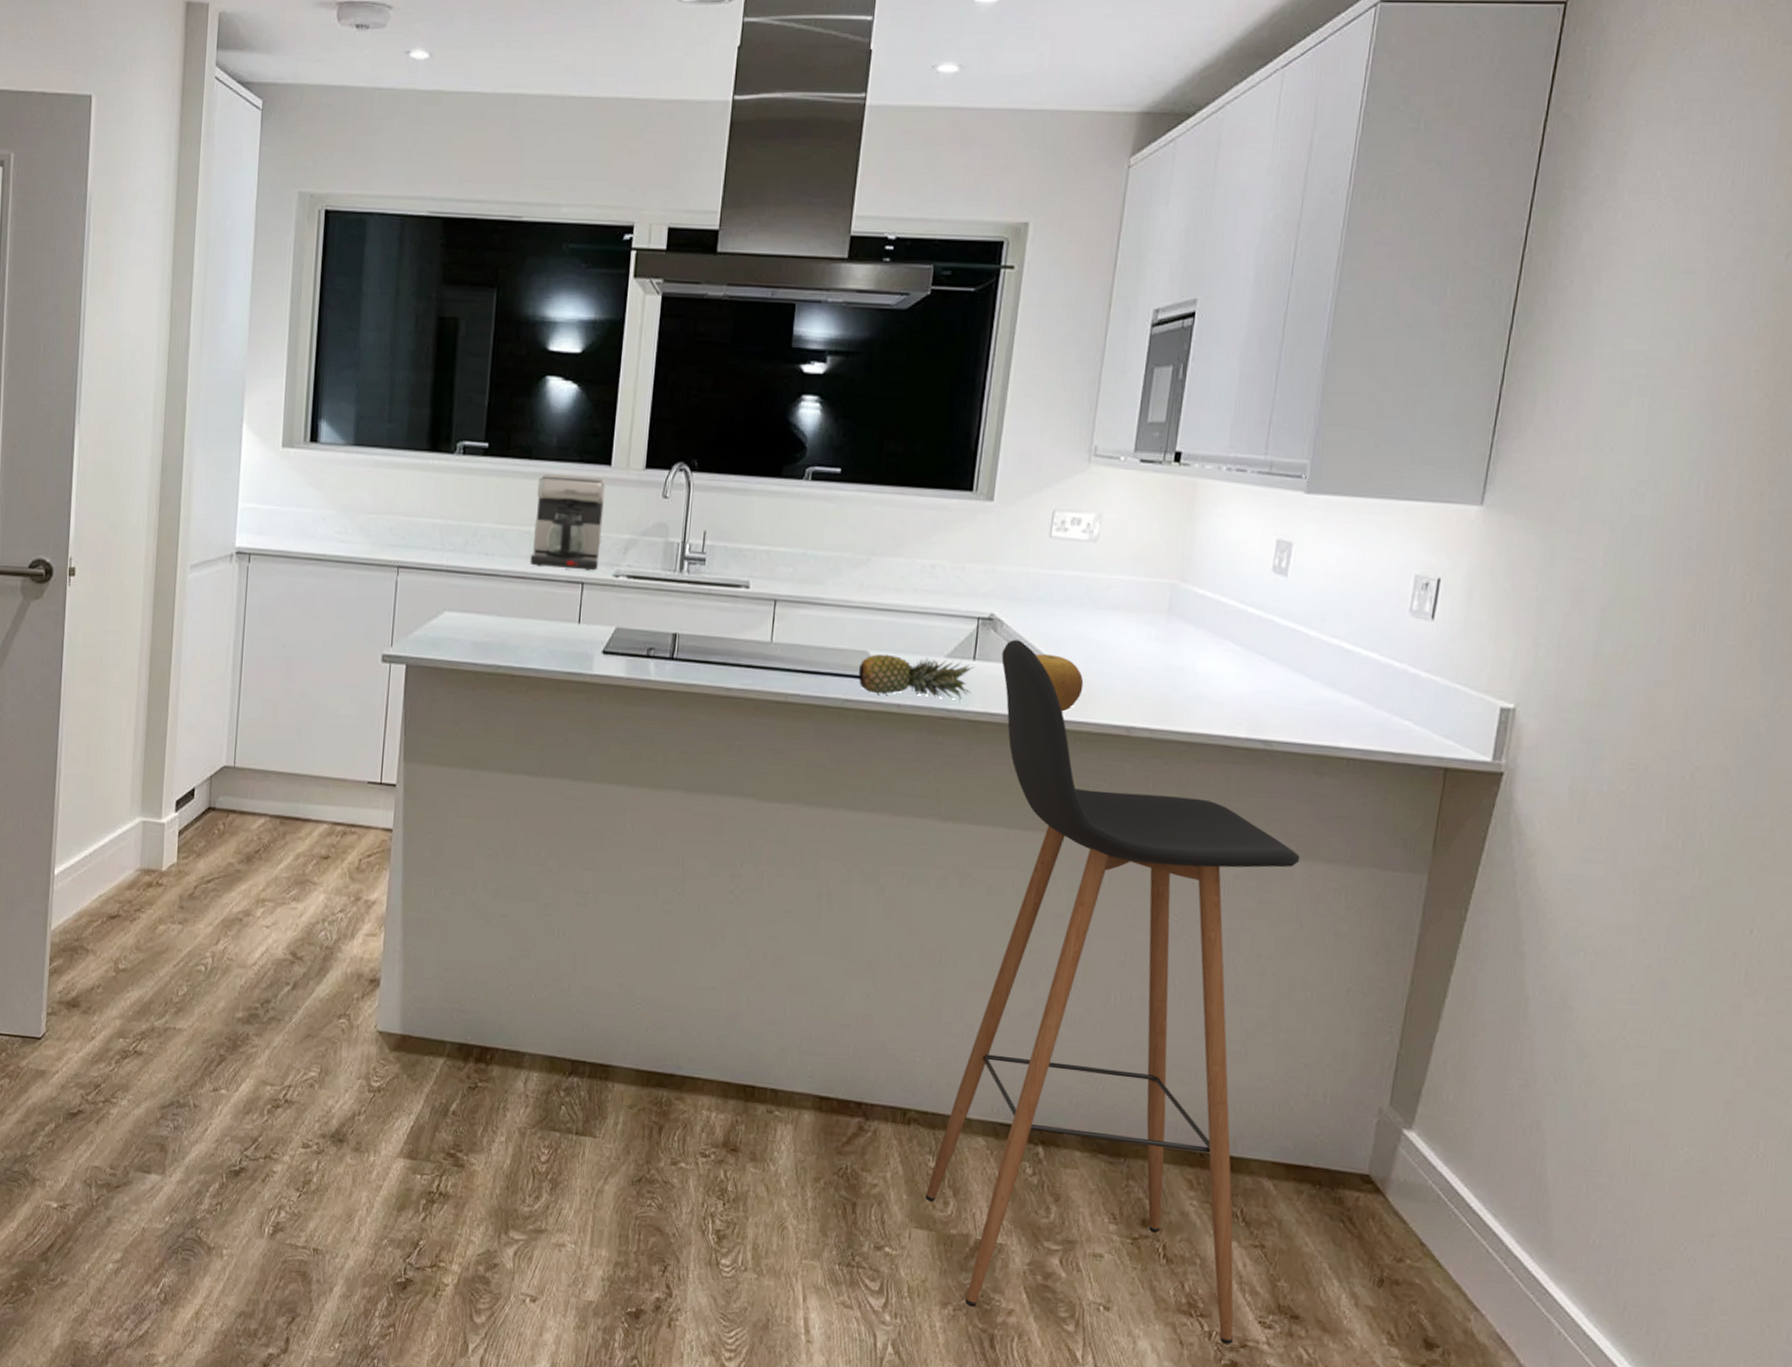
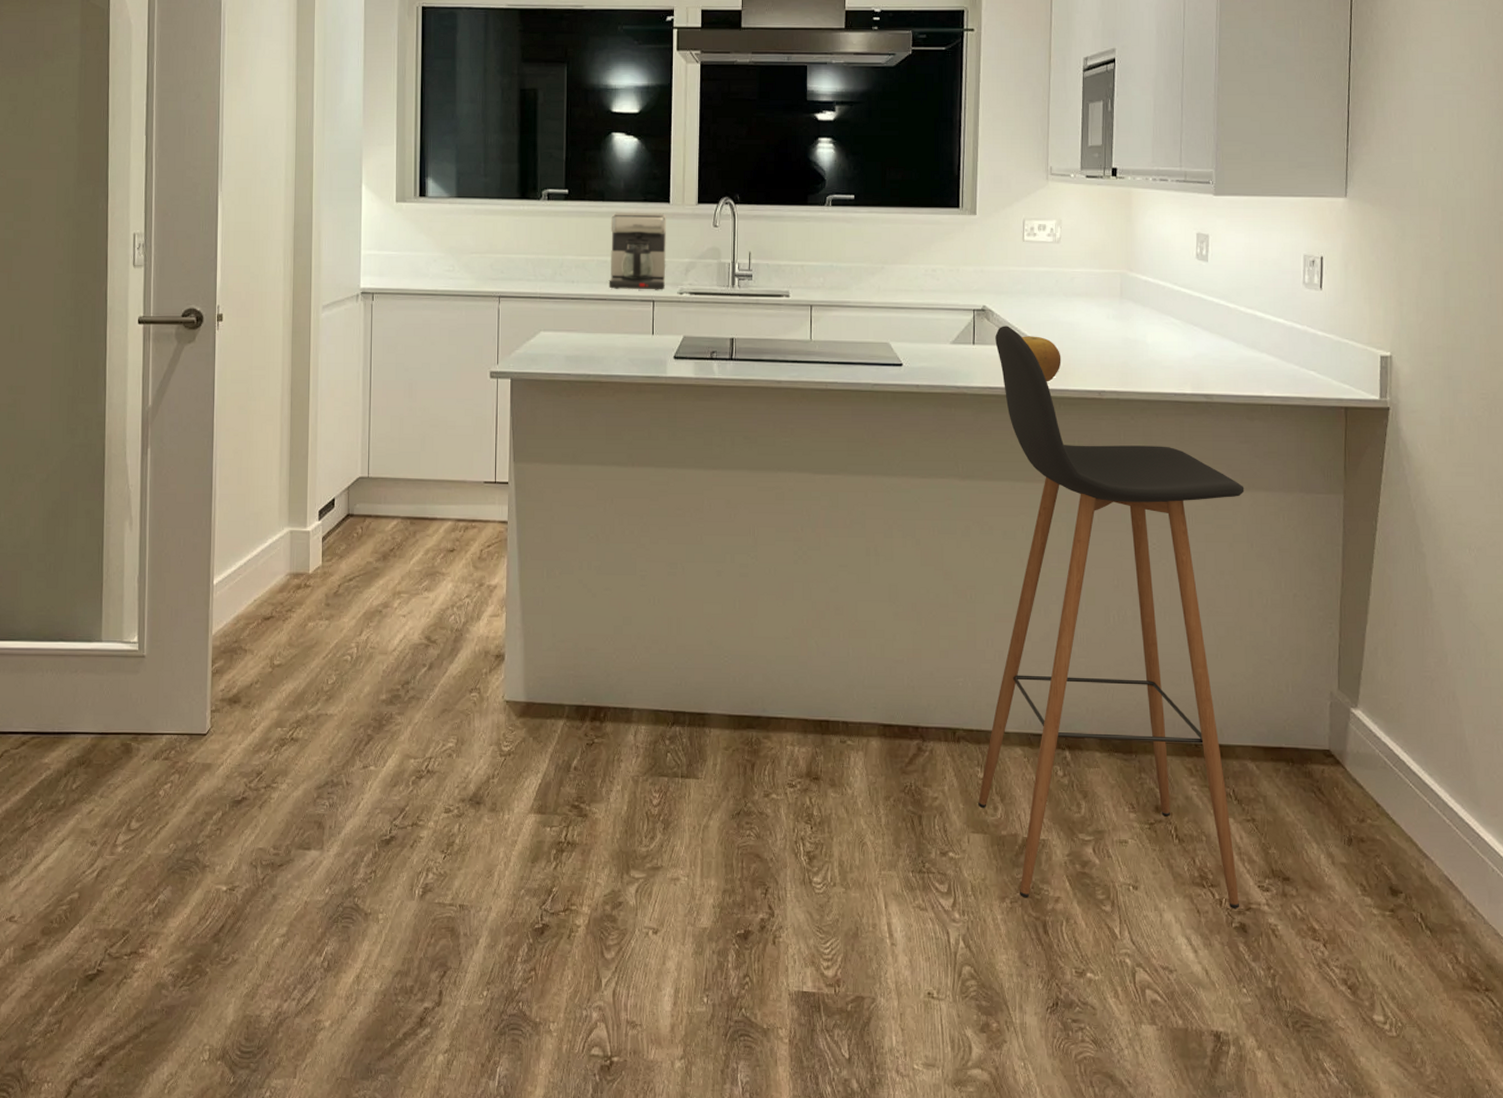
fruit: present [858,653,975,702] -> none [882,344,975,379]

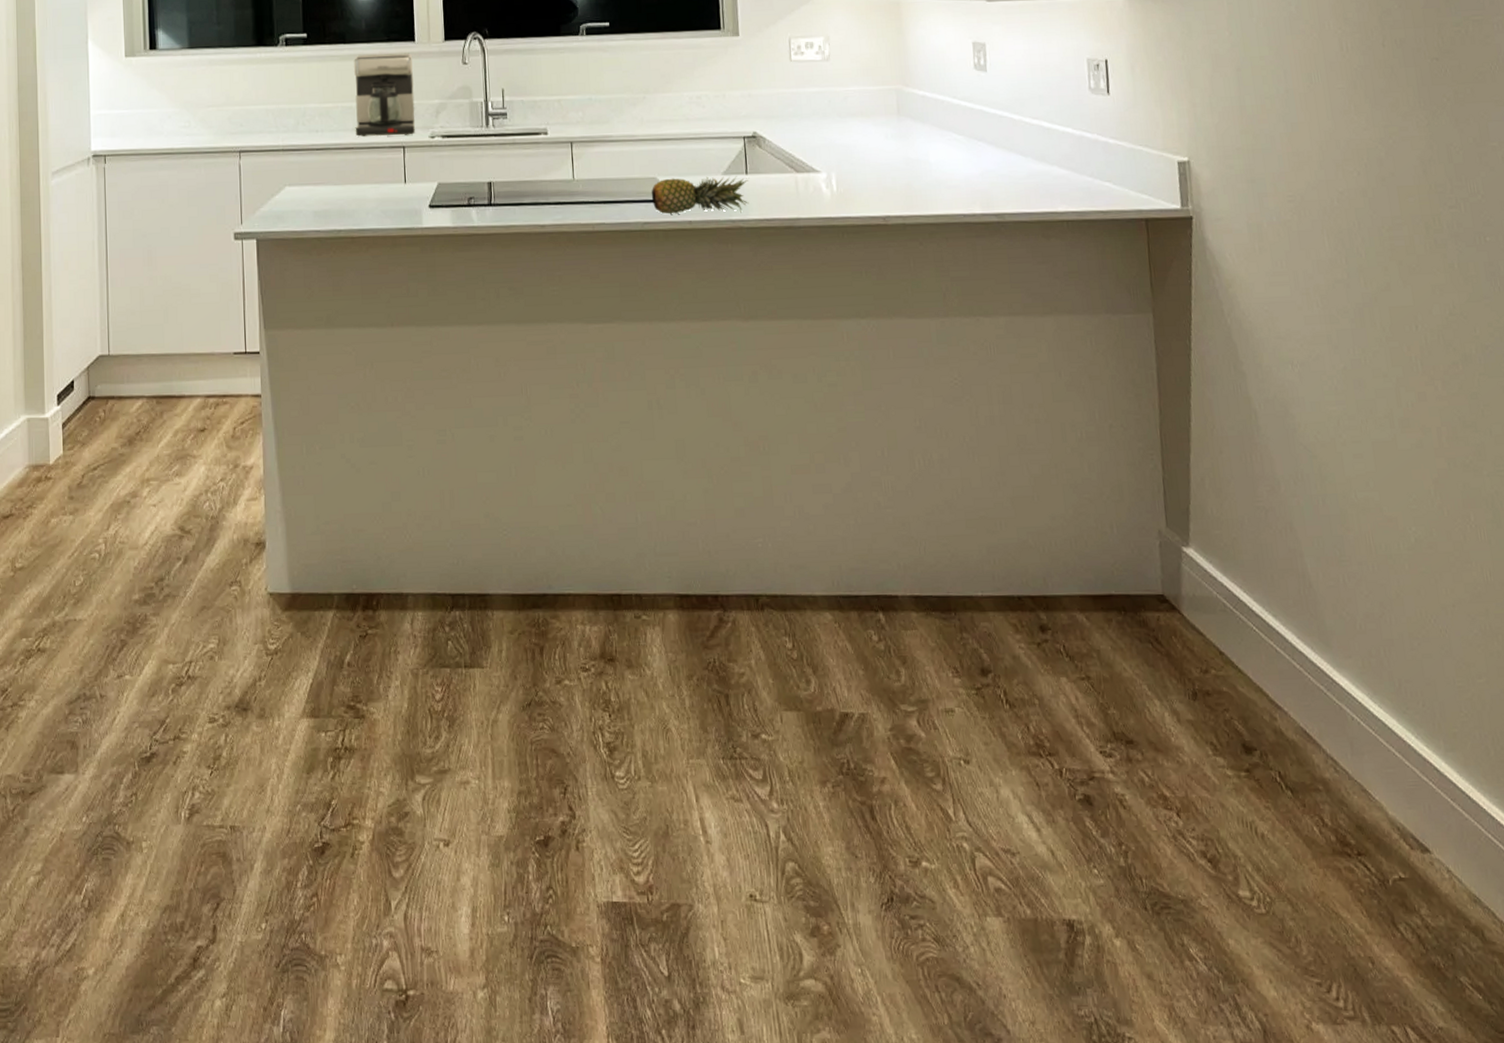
fruit: none [882,344,975,379] -> present [651,176,749,214]
bar stool: present [978,326,1245,909] -> none [769,152,1081,781]
fruit: present [1021,336,1061,382] -> none [796,161,841,210]

